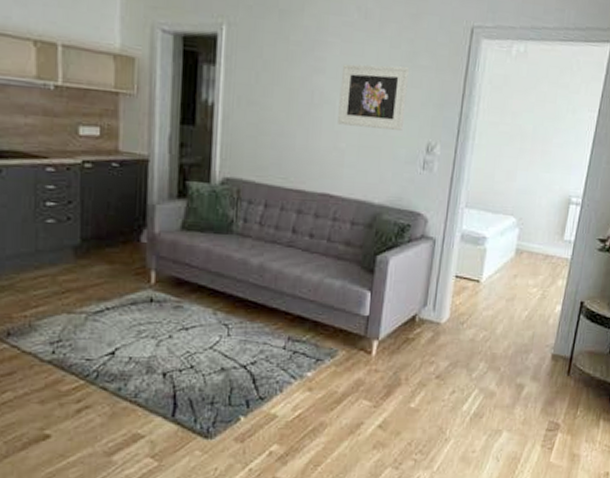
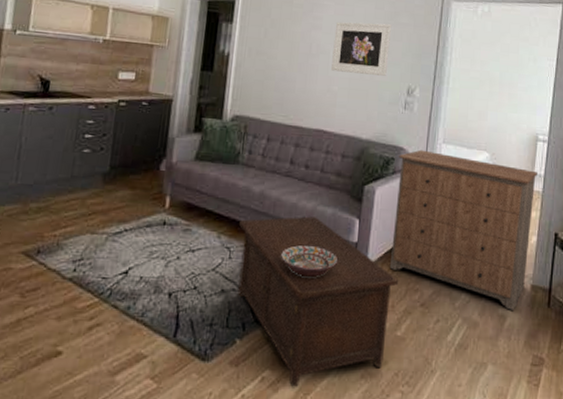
cabinet: none [237,289,414,461] -> present [238,216,399,388]
decorative bowl: none [285,319,349,354] -> present [281,244,339,278]
dresser: none [403,215,567,379] -> present [389,149,537,310]

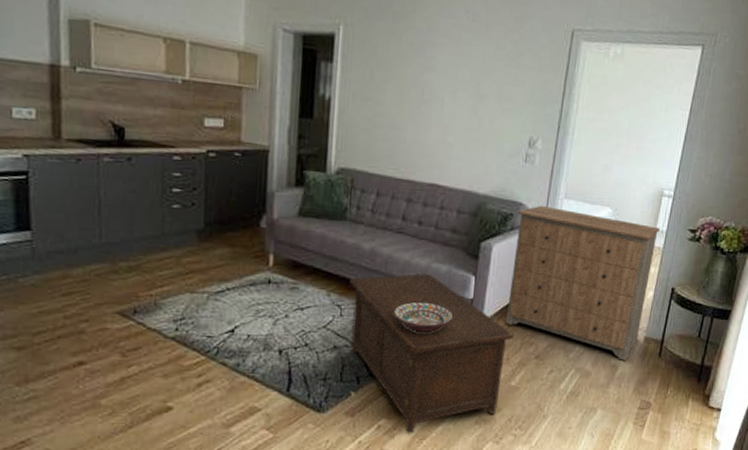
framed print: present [331,21,392,76] -> none [446,62,514,126]

